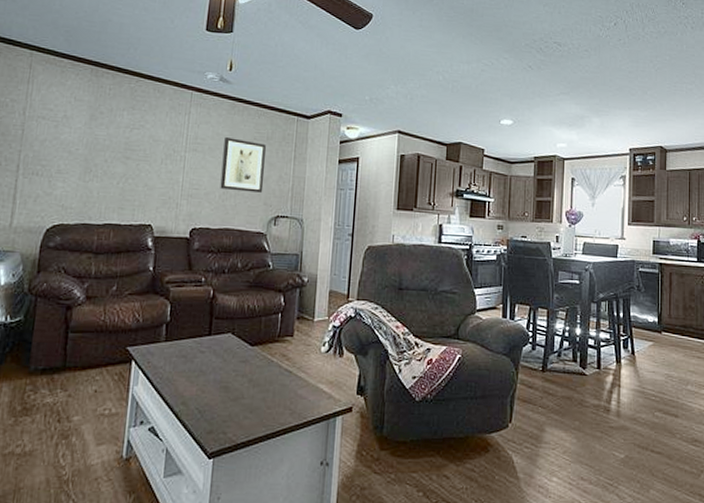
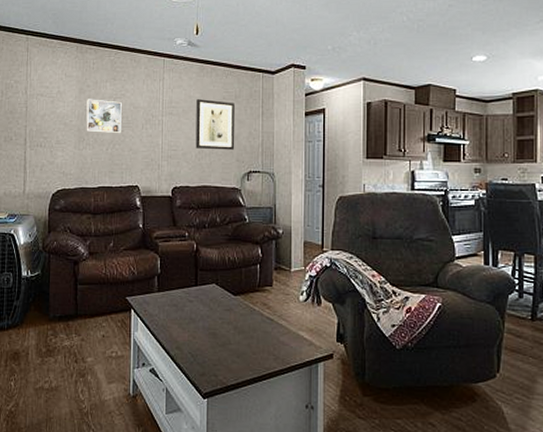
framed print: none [94,127,140,166] -> present [86,99,122,133]

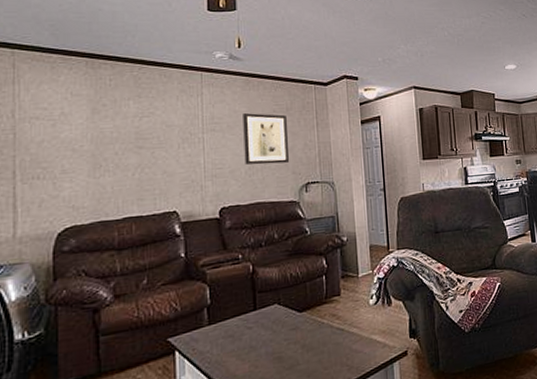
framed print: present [86,99,122,133] -> none [103,119,151,157]

